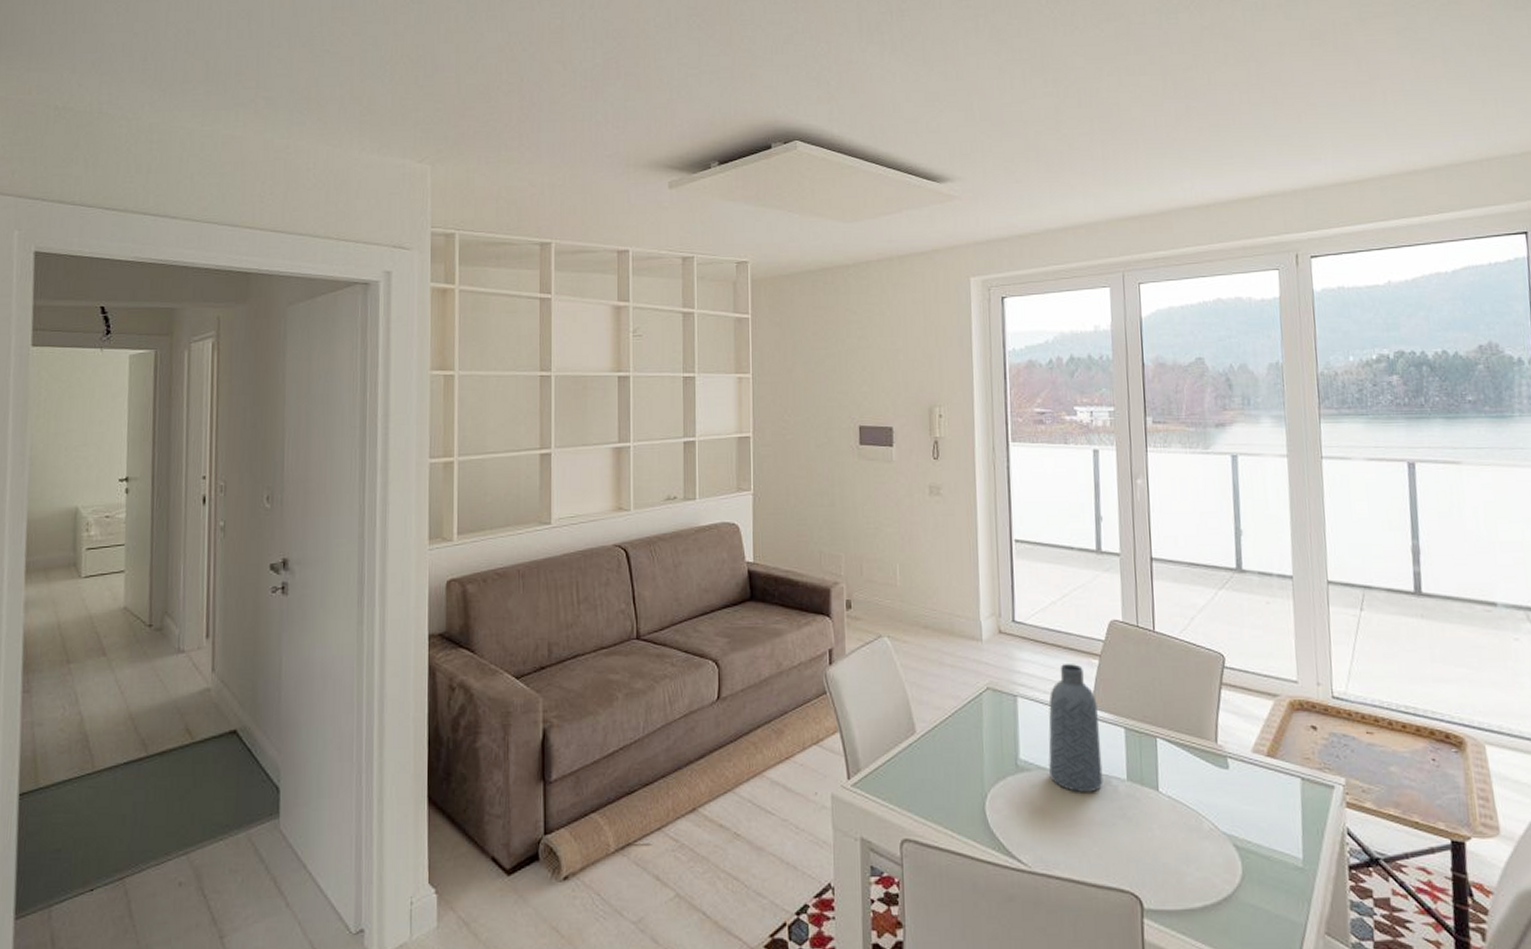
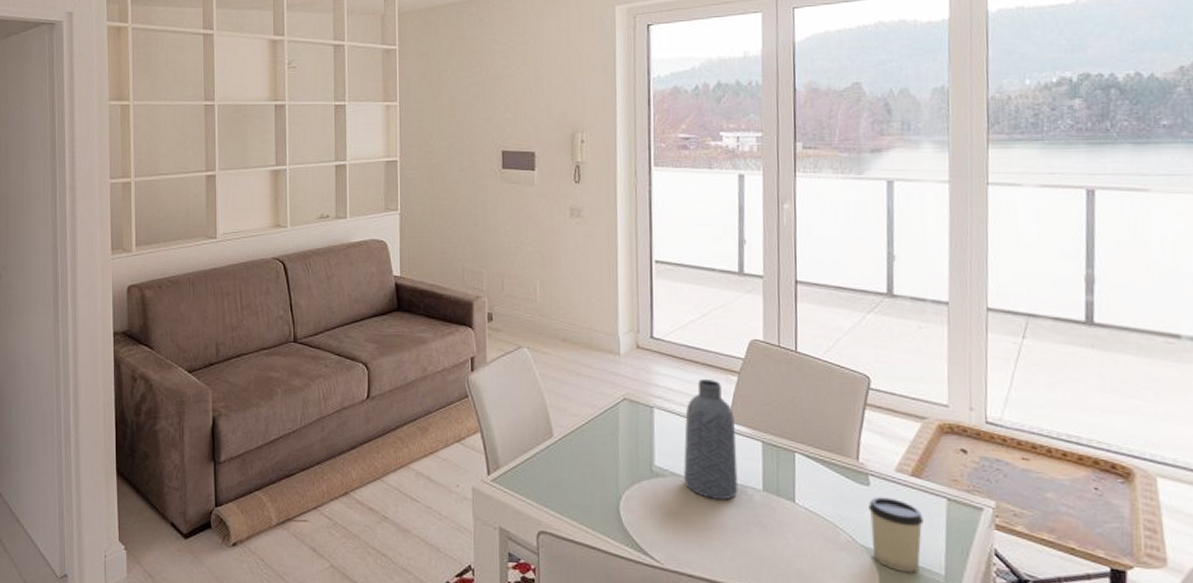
cup: none [1228,780,1281,858] -> present [868,497,924,572]

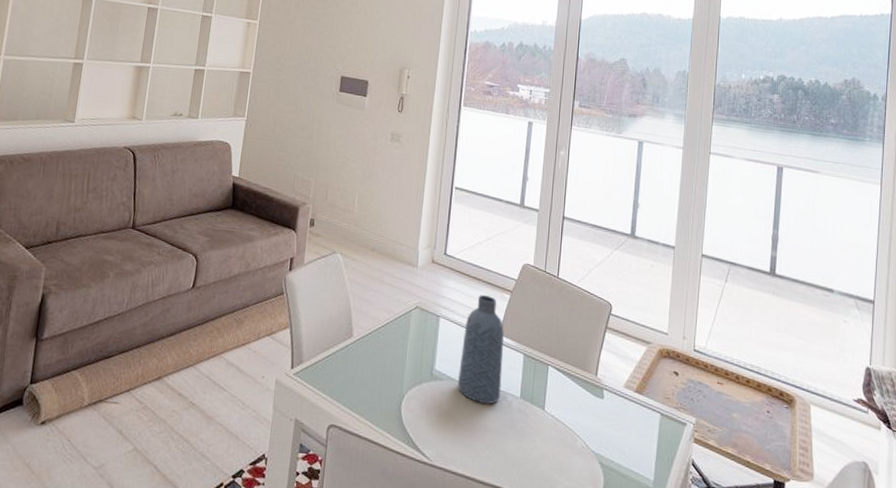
cup: present [868,497,924,572] -> none [600,409,642,477]

